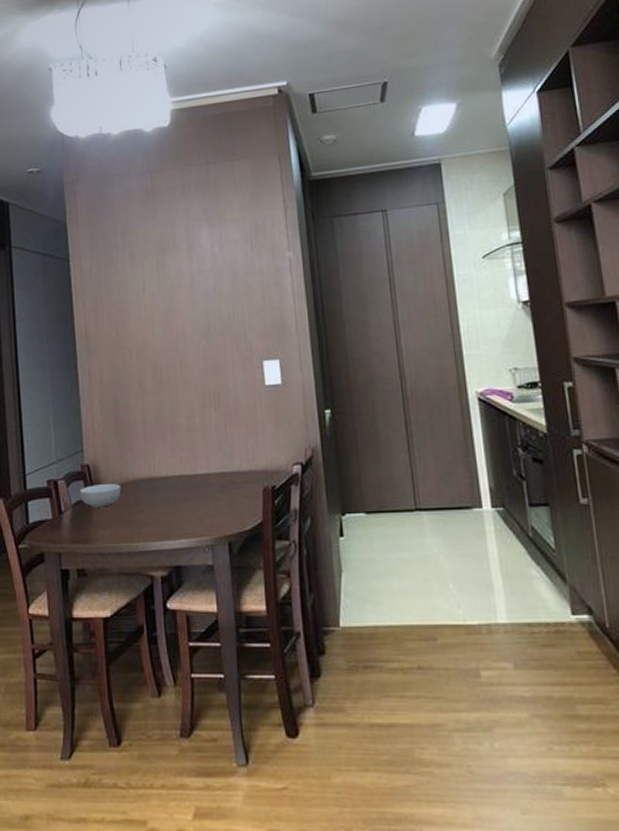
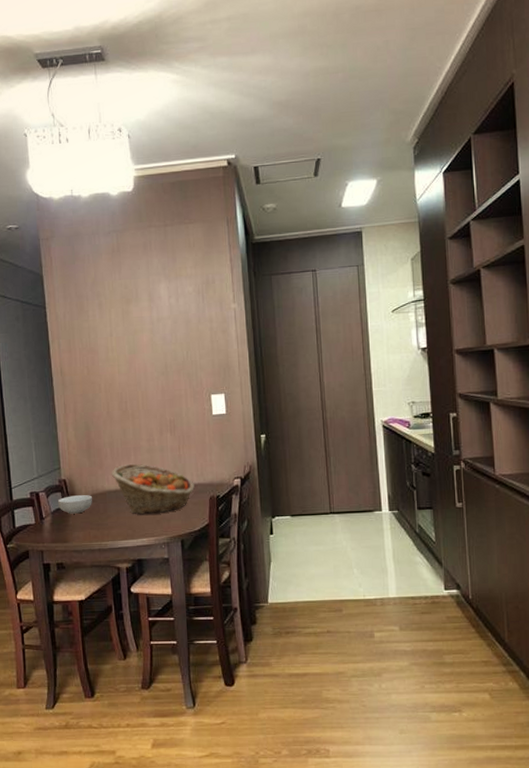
fruit basket: none [143,445,244,509] -> present [111,463,195,515]

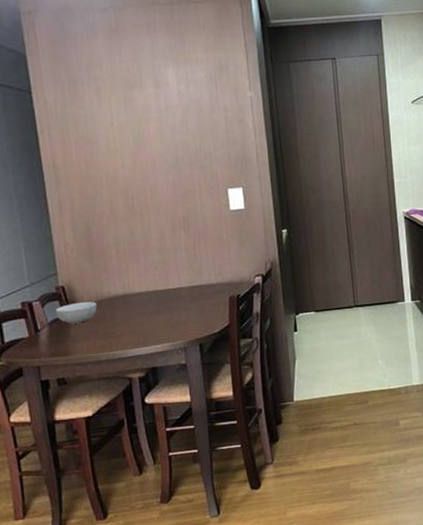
fruit basket: present [111,463,195,515] -> none [117,265,213,320]

